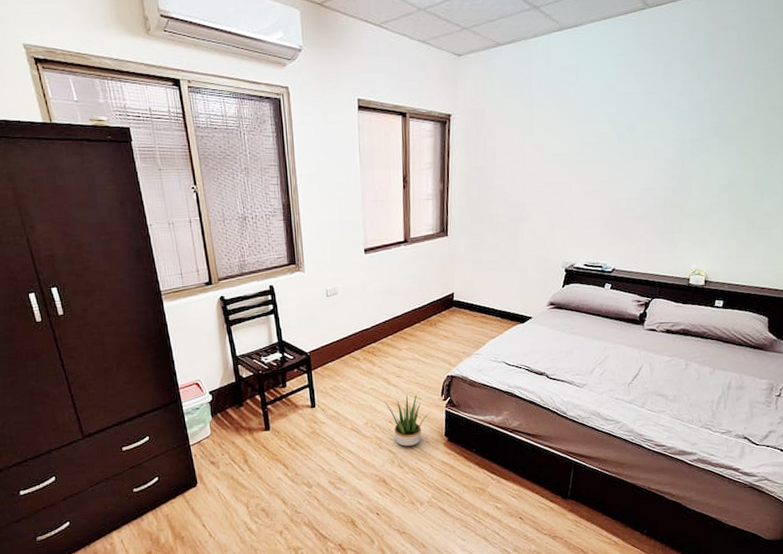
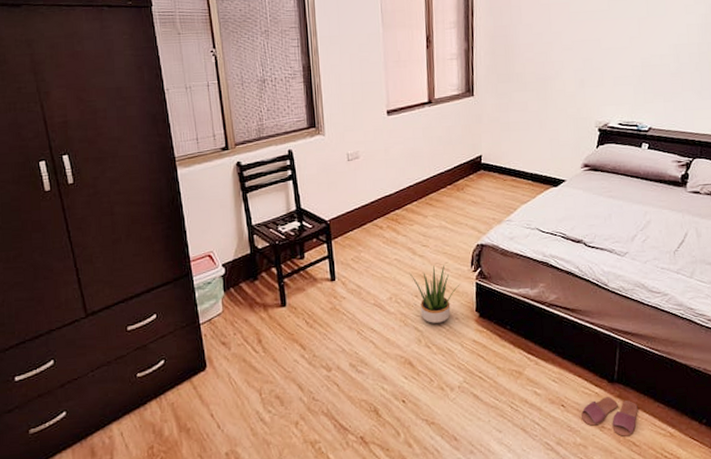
slippers: none [537,511,587,544] -> present [581,397,638,437]

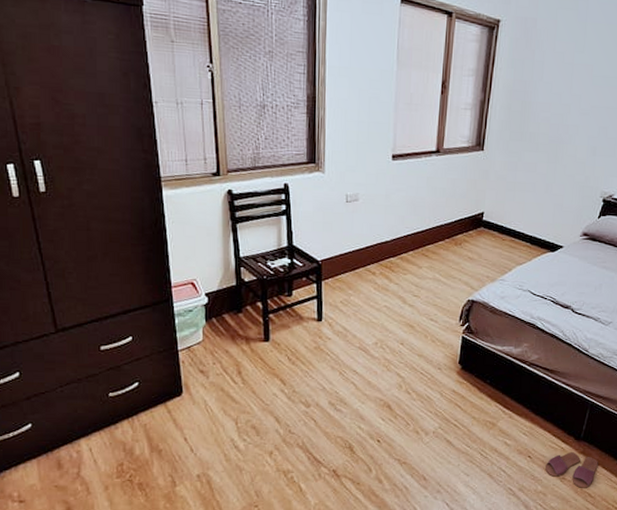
potted plant: present [409,265,460,323] -> none [397,316,447,371]

